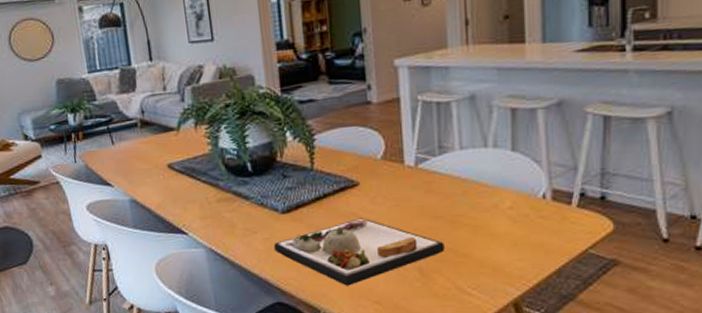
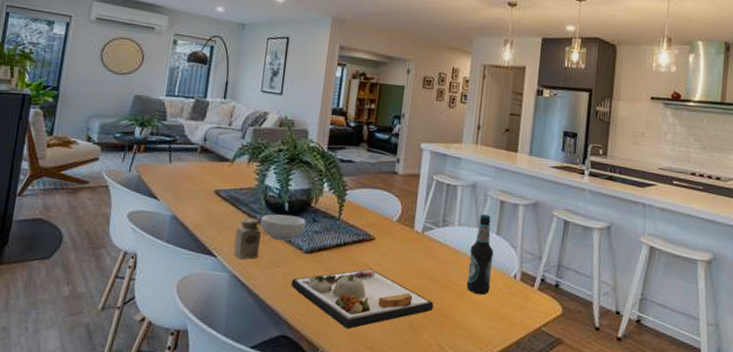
salt shaker: none [201,186,231,232] -> present [234,217,261,260]
cereal bowl: none [224,175,276,205] -> present [260,214,306,241]
bottle: none [479,129,513,226] -> present [466,214,494,295]

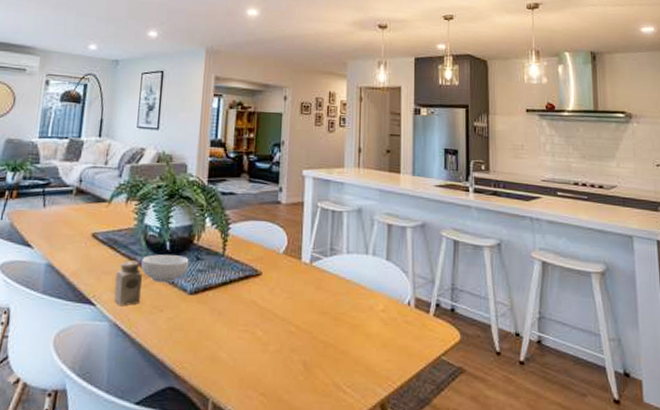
dinner plate: present [291,269,434,329] -> none [176,306,327,375]
bottle: present [466,214,494,295] -> none [360,240,385,326]

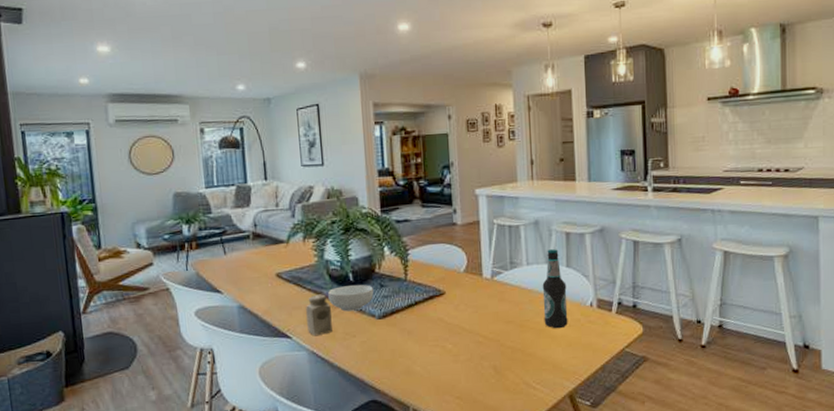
bottle: none [360,240,385,326] -> present [542,249,568,329]

